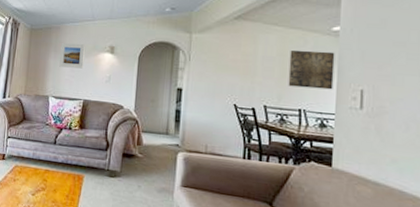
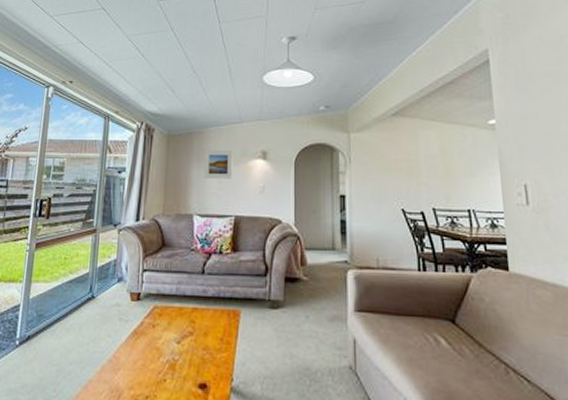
wall art: present [288,49,335,90] -> none [451,146,498,186]

